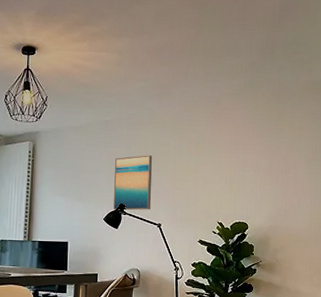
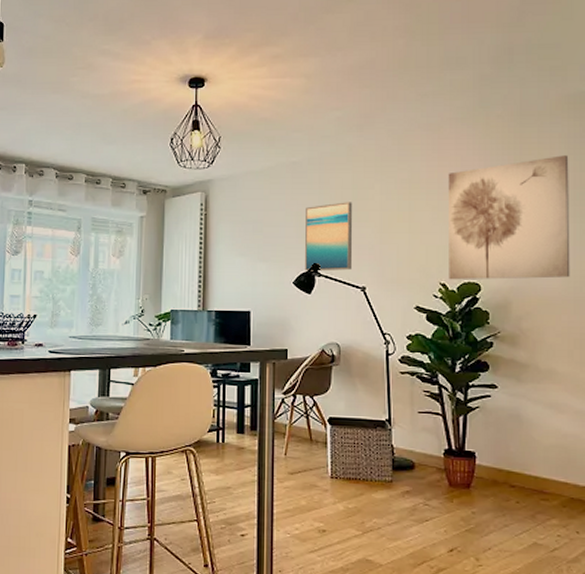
wall art: none [224,127,313,220] -> present [447,155,570,280]

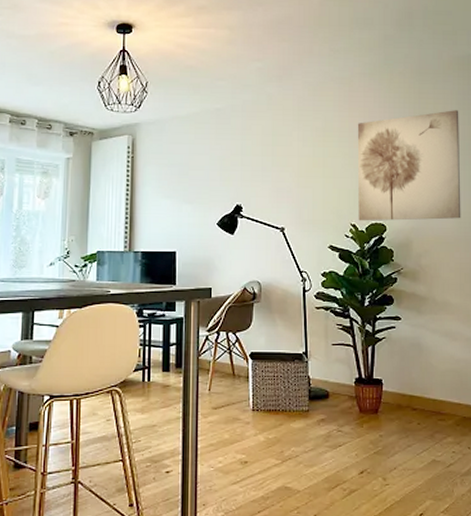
wall art: present [305,202,353,272] -> none [228,147,273,213]

